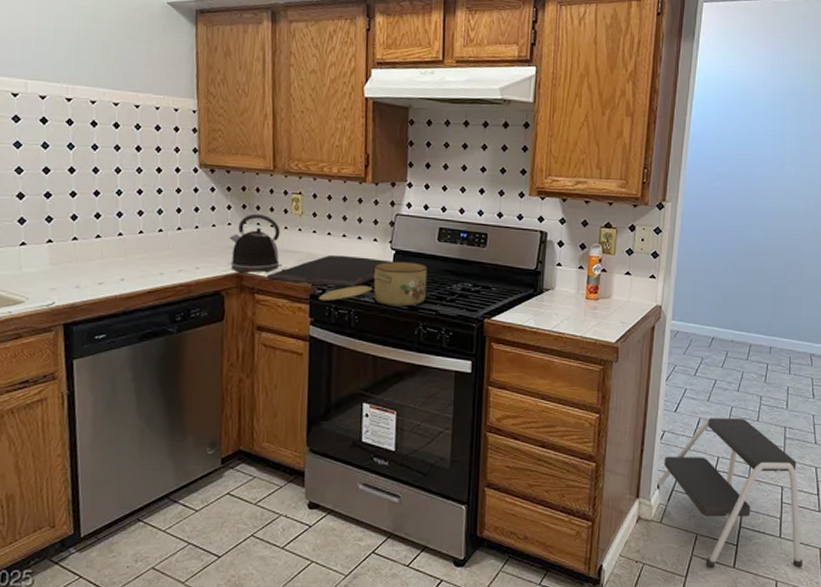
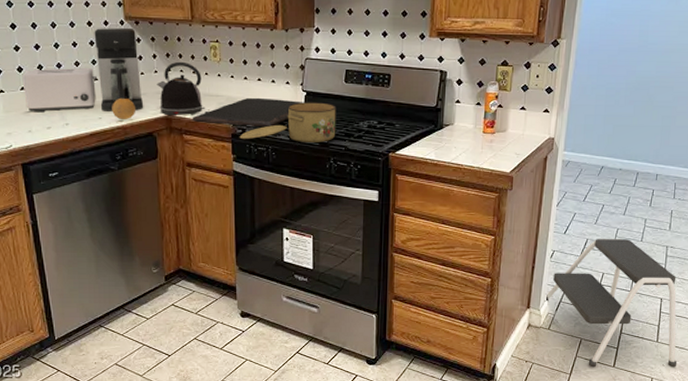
toaster: none [75,217,163,266] -> present [22,67,98,113]
coffee maker: none [163,175,213,268] -> present [94,27,144,113]
fruit: none [176,251,204,277] -> present [112,97,136,120]

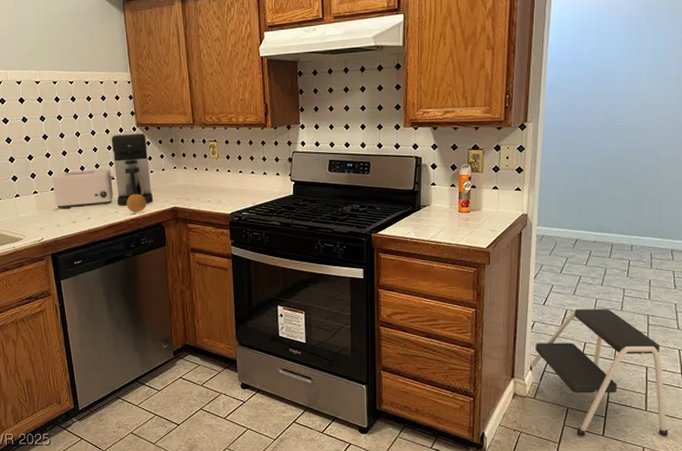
kettle: present [156,61,206,115] -> none [164,159,207,207]
cutting board: present [192,97,305,128] -> none [195,188,293,215]
cooking pot: present [239,102,336,144] -> none [236,190,322,228]

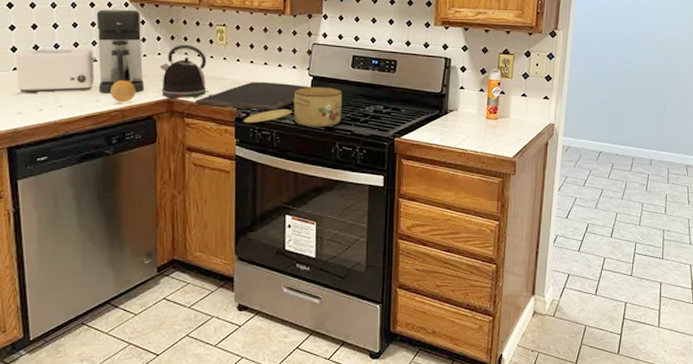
kettle: none [164,159,207,207] -> present [159,44,210,98]
cutting board: none [195,188,293,215] -> present [194,81,311,112]
cooking pot: none [236,190,322,228] -> present [243,86,343,128]
step stool: present [528,308,669,437] -> none [548,222,679,356]

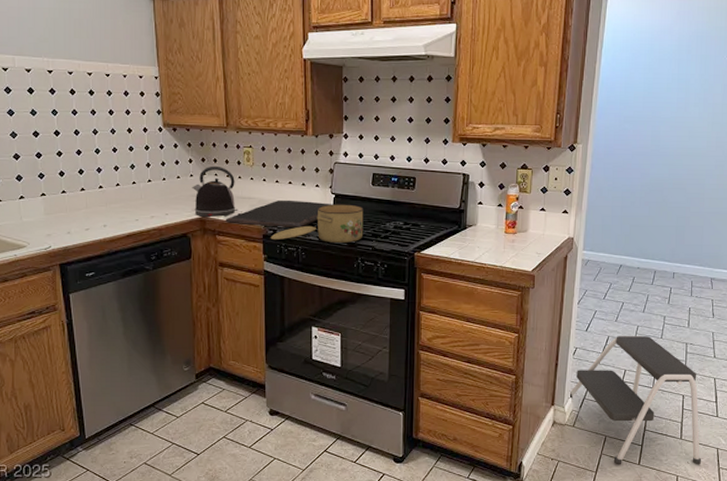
toaster: present [15,48,98,94] -> none [63,171,136,215]
coffee maker: present [96,9,145,95] -> none [133,134,179,215]
fruit: present [110,79,137,103] -> none [148,200,172,222]
step stool: none [548,222,679,356] -> present [568,335,702,465]

